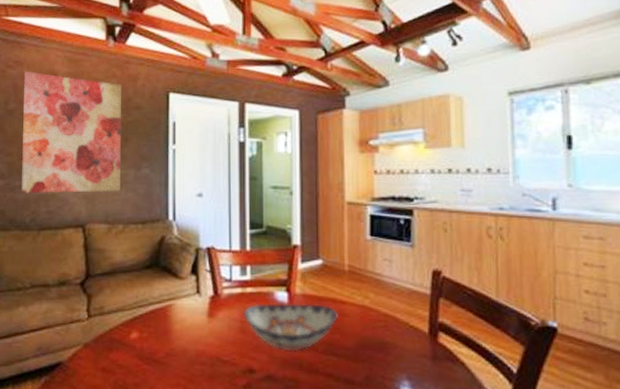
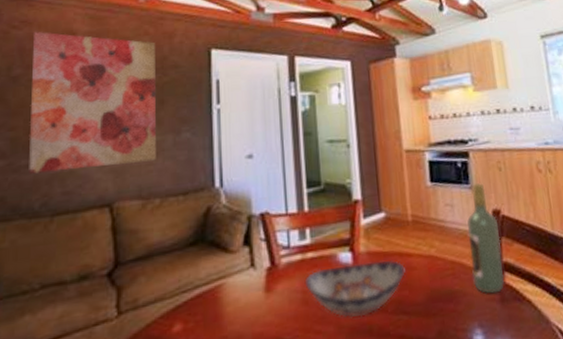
wine bottle: none [404,241,439,351] -> present [467,182,505,294]

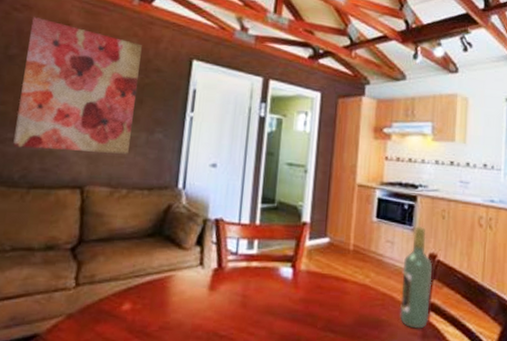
decorative bowl: present [304,259,405,318] -> none [245,278,339,327]

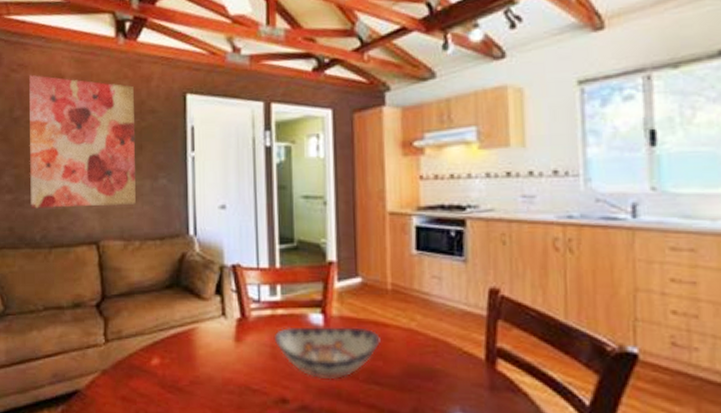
decorative bowl: none [245,278,339,327] -> present [273,326,380,380]
wine bottle: present [400,225,432,329] -> none [456,255,497,380]

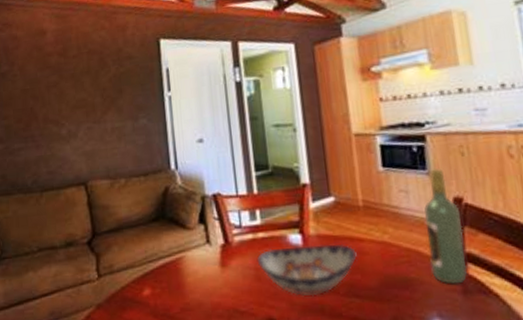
wall art: present [28,74,136,209] -> none [13,32,119,156]
wine bottle: none [456,255,497,380] -> present [424,168,467,284]

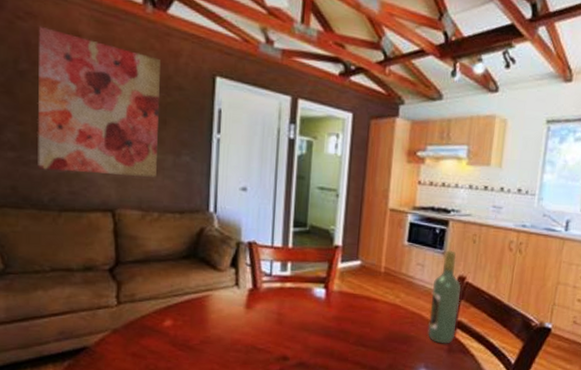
wall art: none [13,32,119,156] -> present [37,26,160,177]
decorative bowl: present [256,243,357,297] -> none [280,298,370,342]

